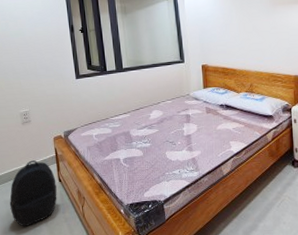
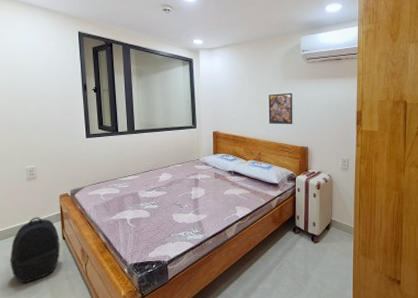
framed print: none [257,19,285,54] -> present [268,92,293,125]

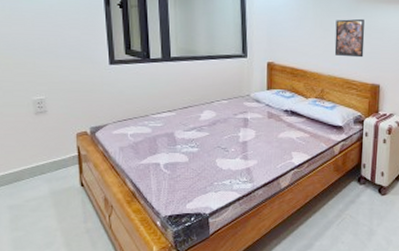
backpack: present [10,217,60,284] -> none [15,159,78,237]

